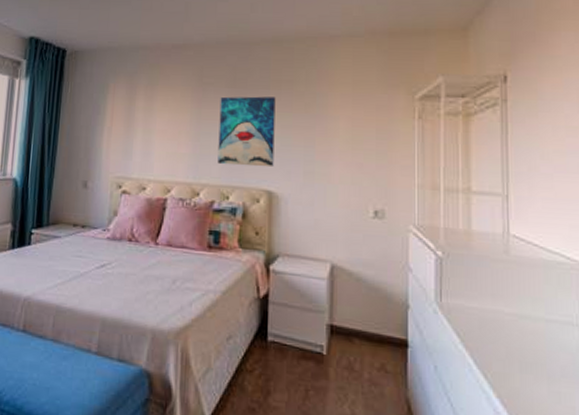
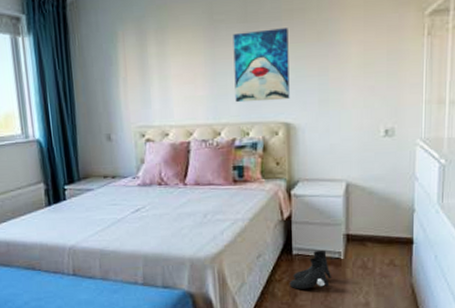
boots: none [261,339,312,388] -> present [289,250,332,289]

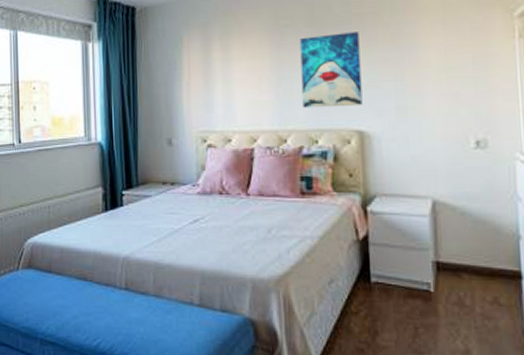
boots: present [289,250,332,289] -> none [367,278,421,326]

